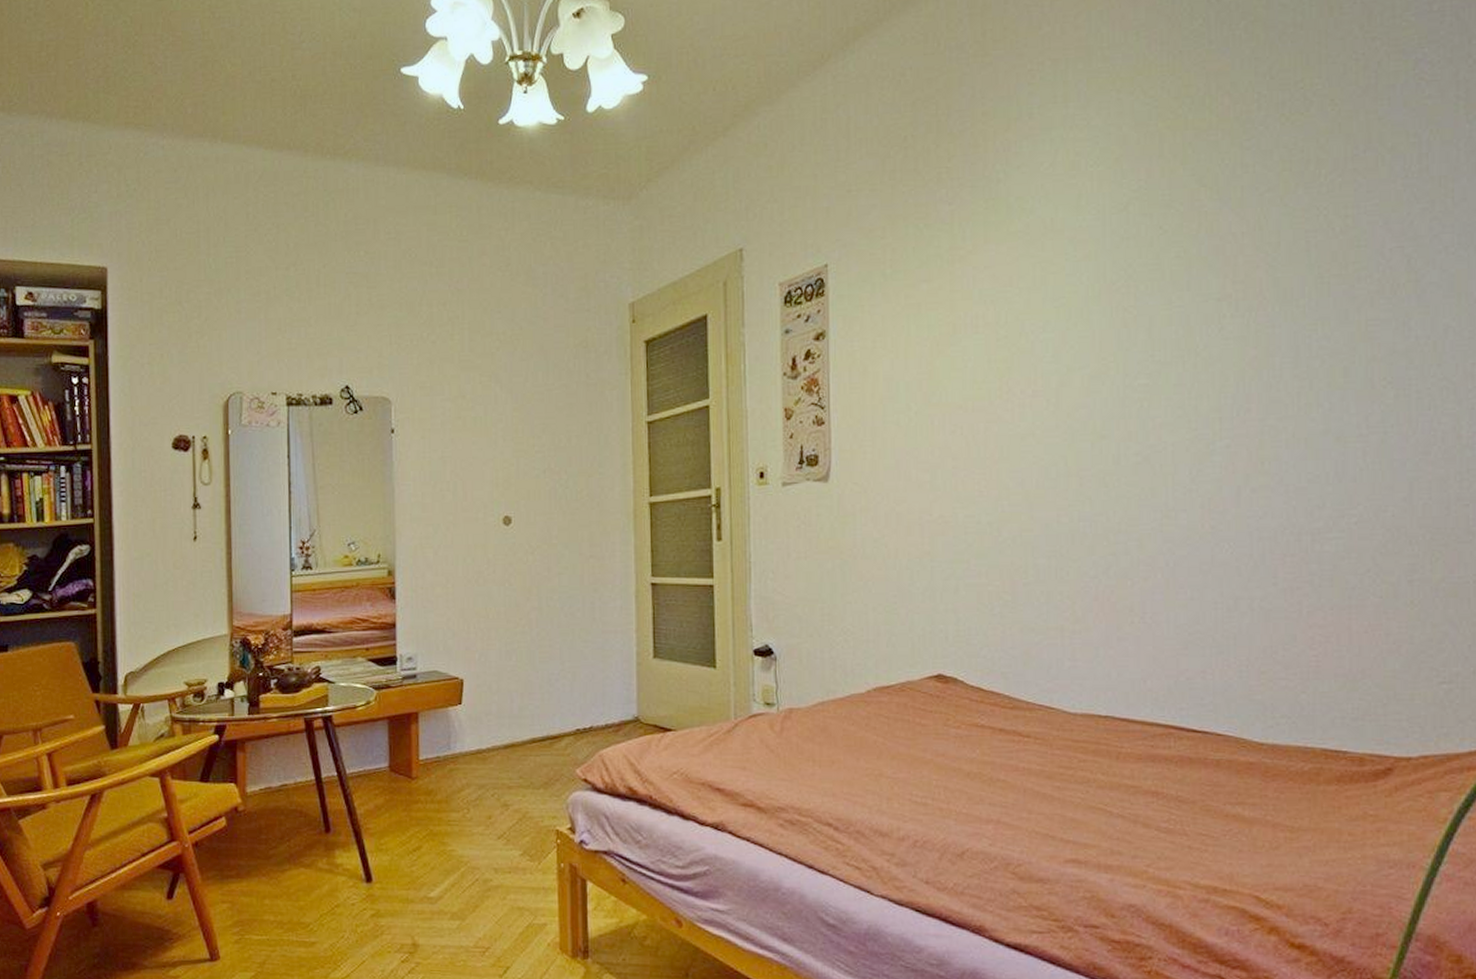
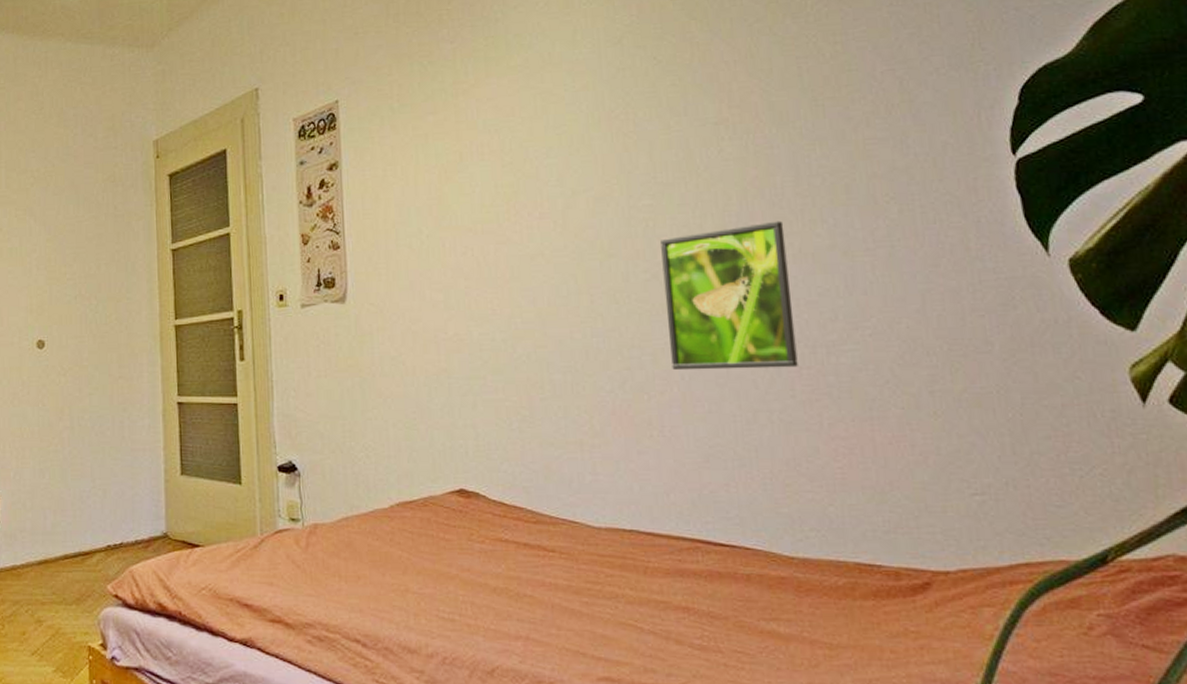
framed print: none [1154,404,1282,557] -> present [661,221,798,371]

